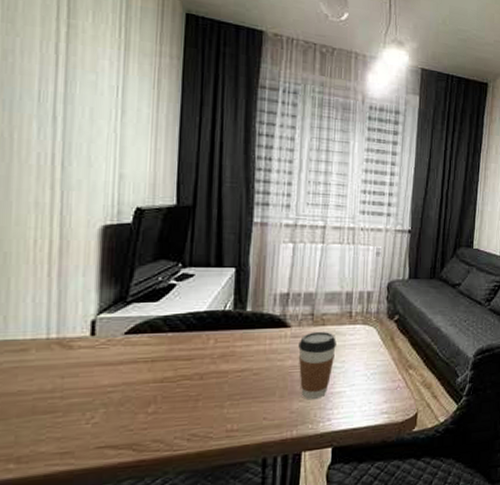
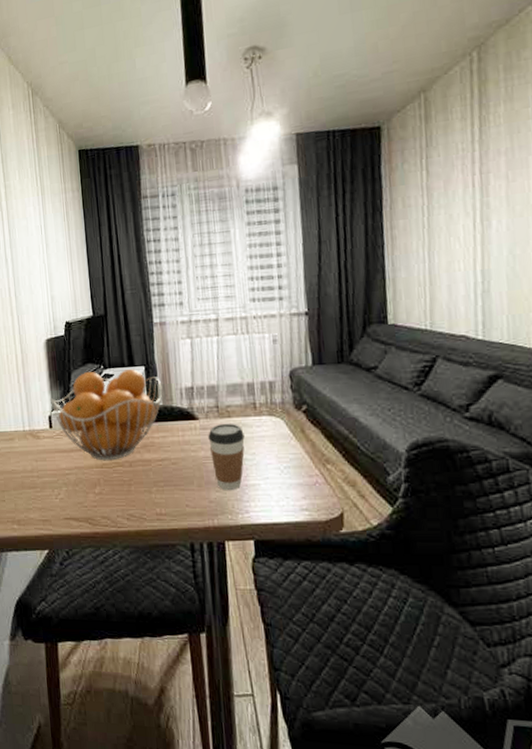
fruit basket: none [96,268,254,374] -> present [49,369,163,461]

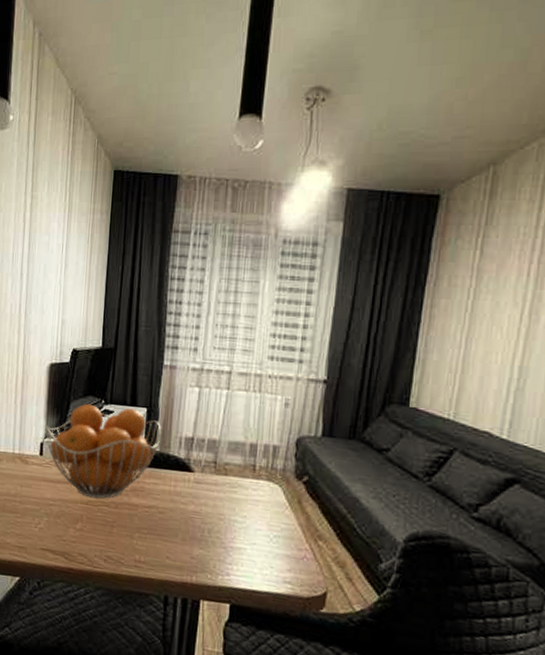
coffee cup: present [208,423,245,491] -> none [200,480,238,551]

